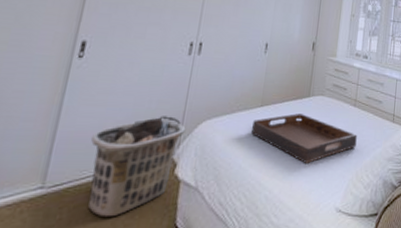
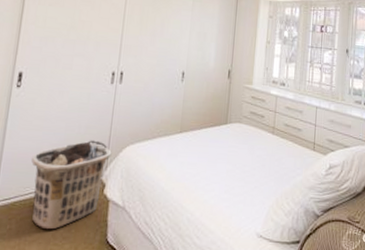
serving tray: present [251,113,357,164] -> none [172,140,276,190]

